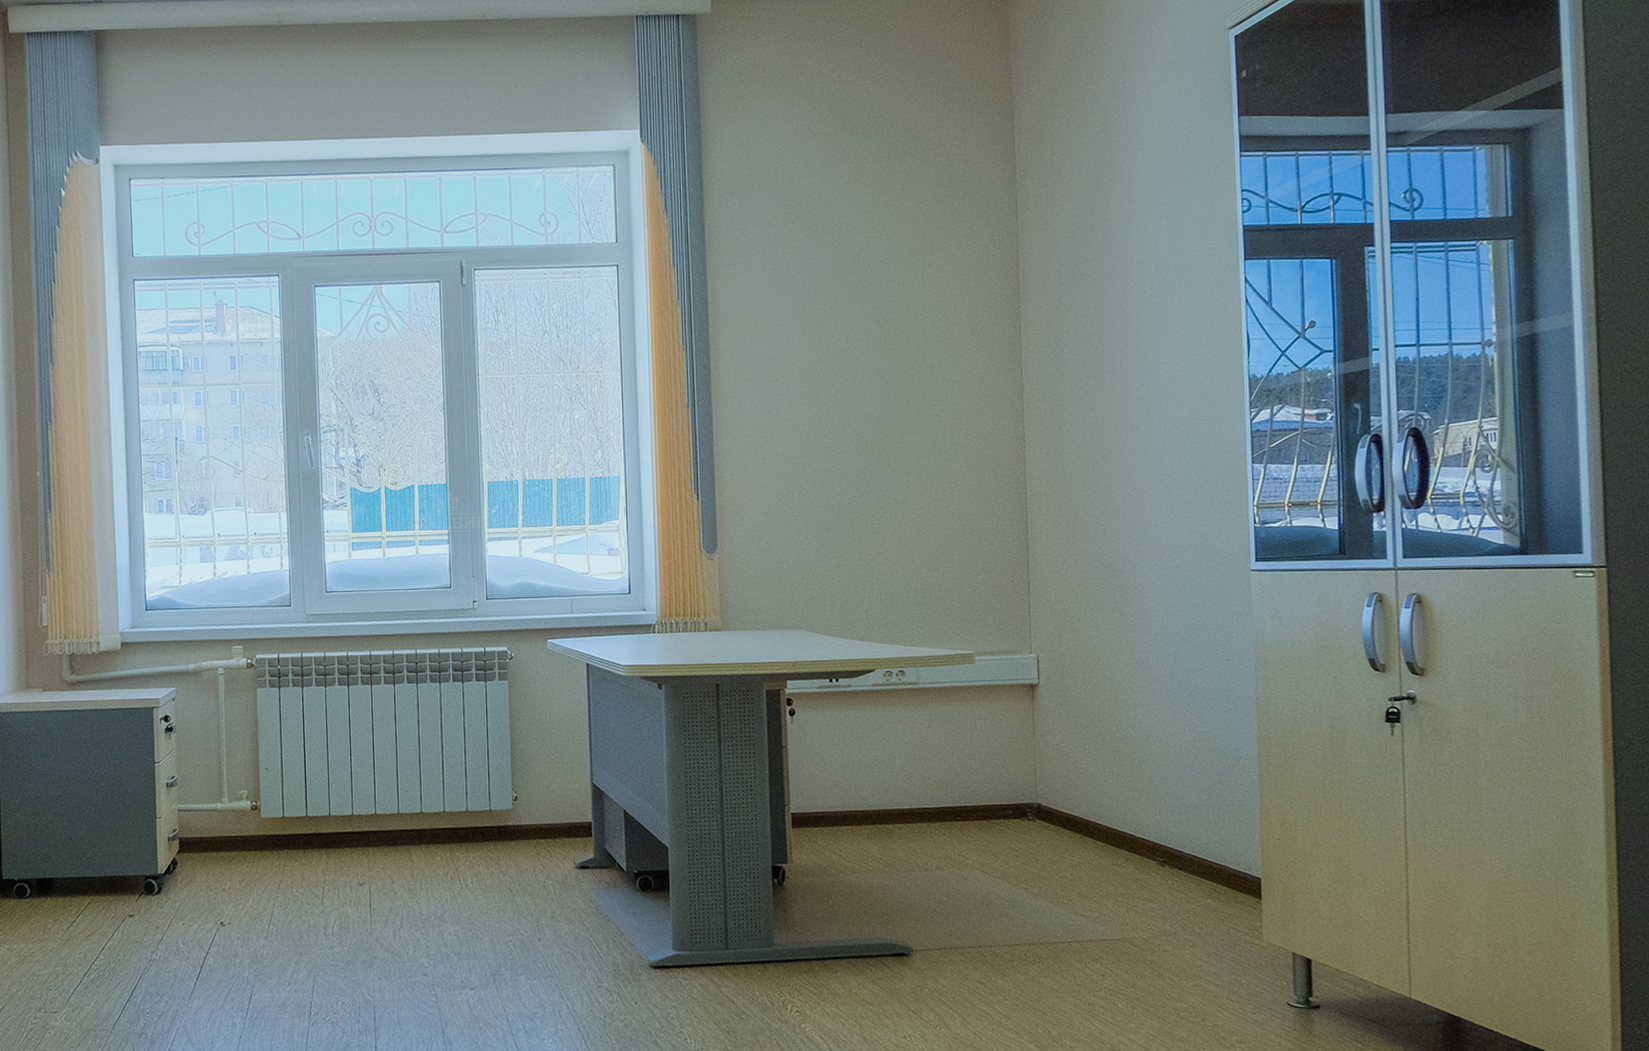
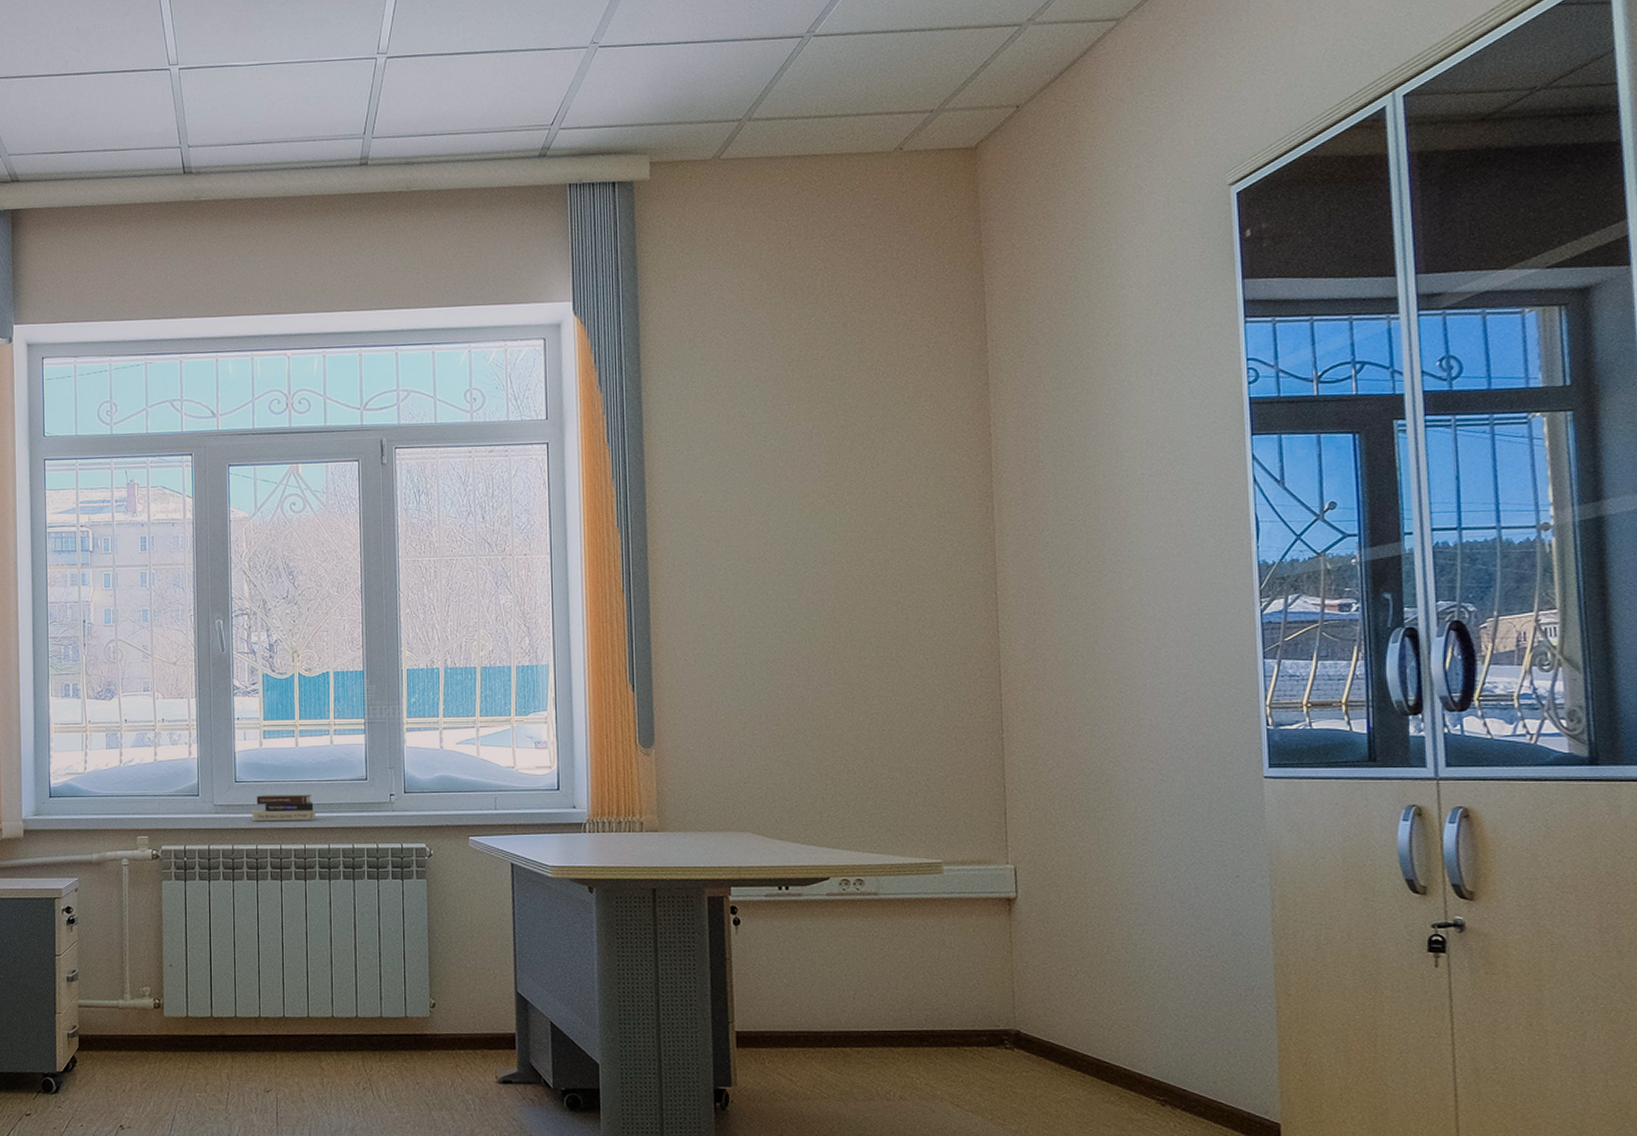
books: none [342,602,403,630] -> present [251,794,315,822]

